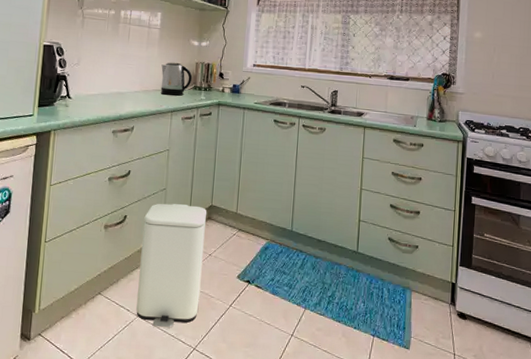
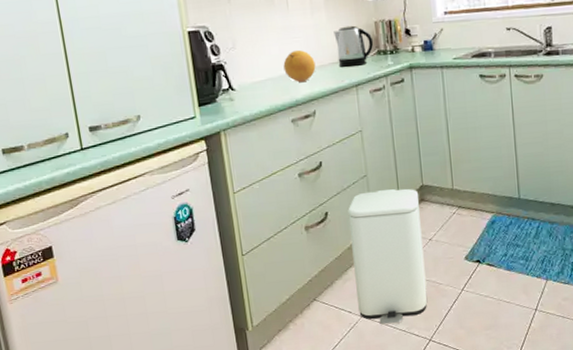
fruit: none [115,74,142,101] -> present [283,49,316,82]

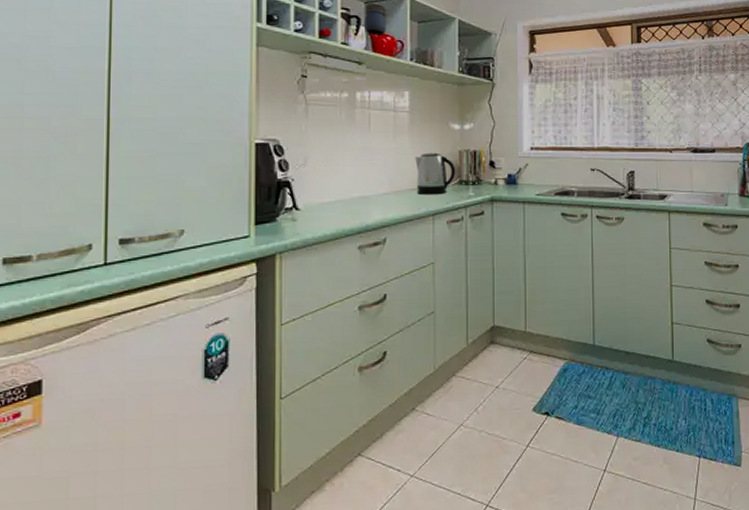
fruit: present [283,49,316,82] -> none [357,172,392,206]
pedal bin: present [348,188,428,325] -> none [409,328,489,487]

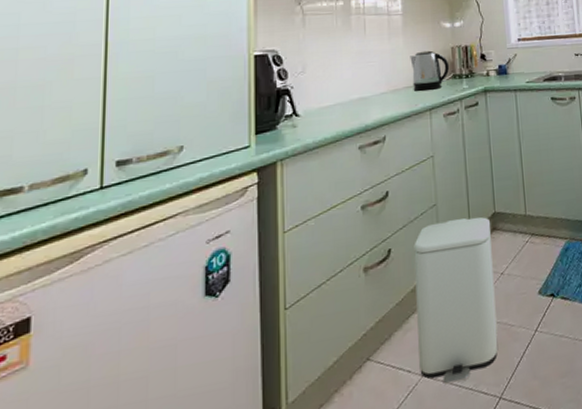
pedal bin: none [409,328,489,487] -> present [414,217,498,385]

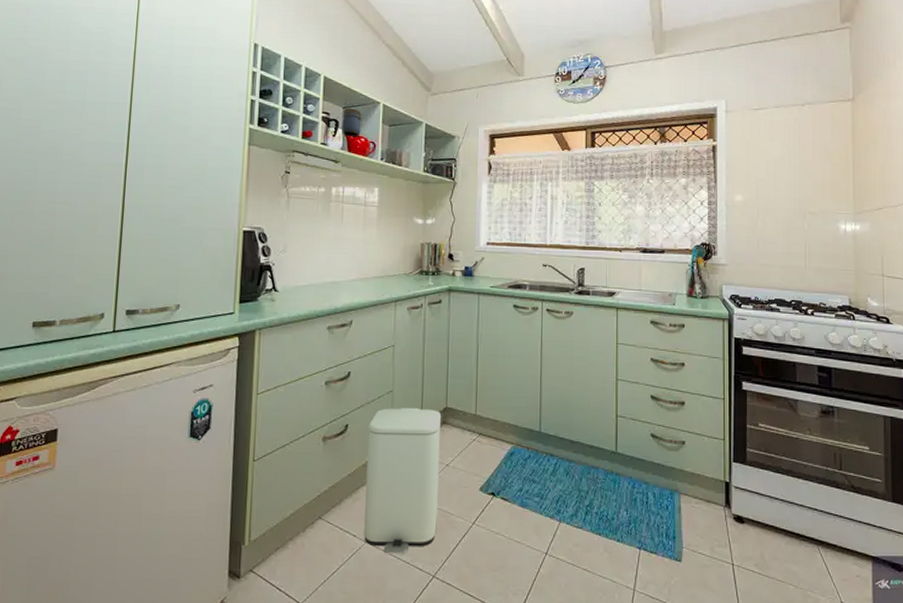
kettle: present [410,50,450,92] -> none [381,244,418,284]

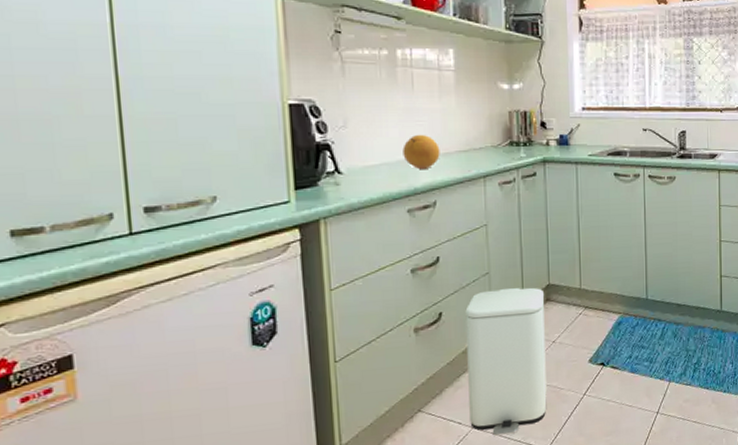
fruit: none [328,260,360,291] -> present [402,134,440,169]

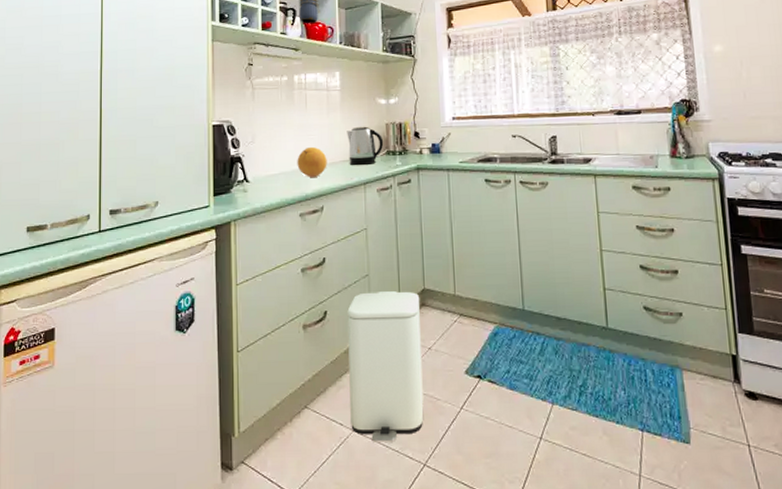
kettle: none [463,113,507,157] -> present [347,126,384,166]

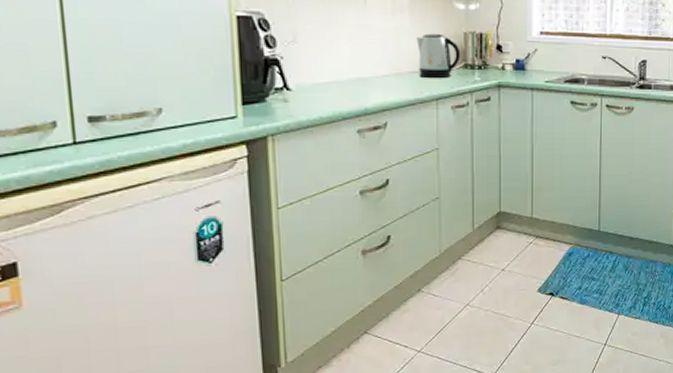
fruit: present [297,146,327,177] -> none [353,52,392,89]
pedal bin: present [347,291,424,442] -> none [414,214,495,361]

